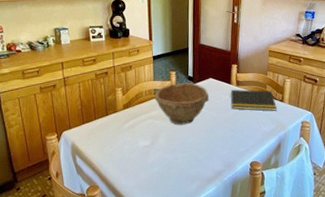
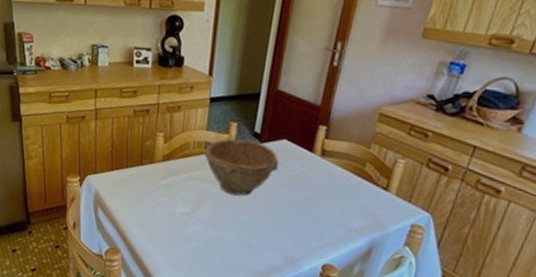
notepad: present [230,89,277,111] -> none [308,159,376,202]

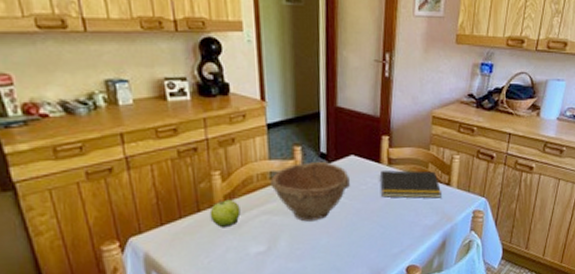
fruit: none [149,158,175,184] -> present [209,199,241,228]
notepad: none [308,159,376,202] -> present [379,170,441,199]

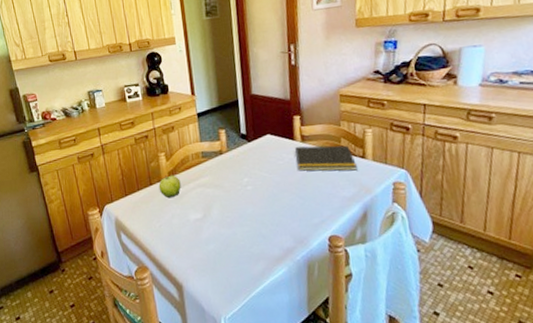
bowl: present [270,162,350,222] -> none [202,141,269,193]

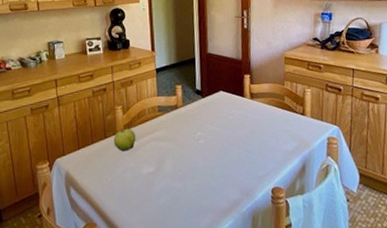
notepad: present [294,145,357,171] -> none [244,102,298,127]

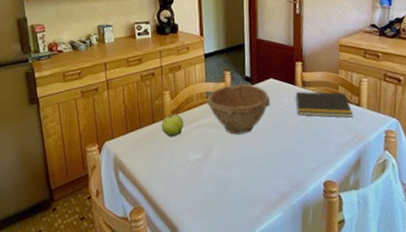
bowl: none [158,97,220,147] -> present [206,84,270,135]
notepad: none [244,102,298,127] -> present [295,91,353,118]

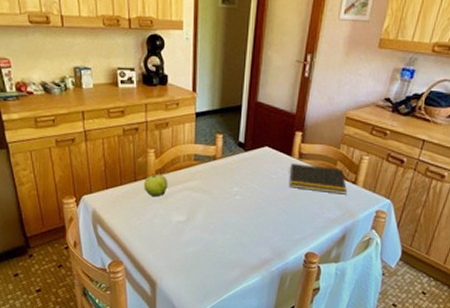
bowl: present [206,84,270,135] -> none [194,149,262,201]

